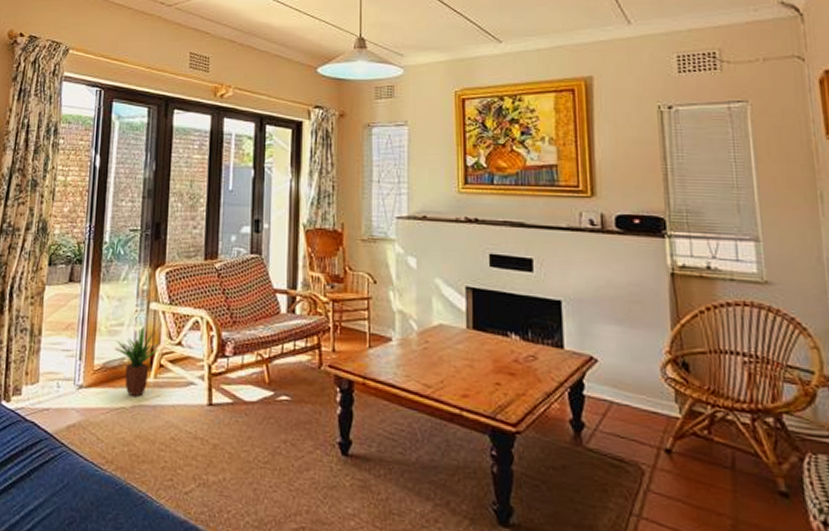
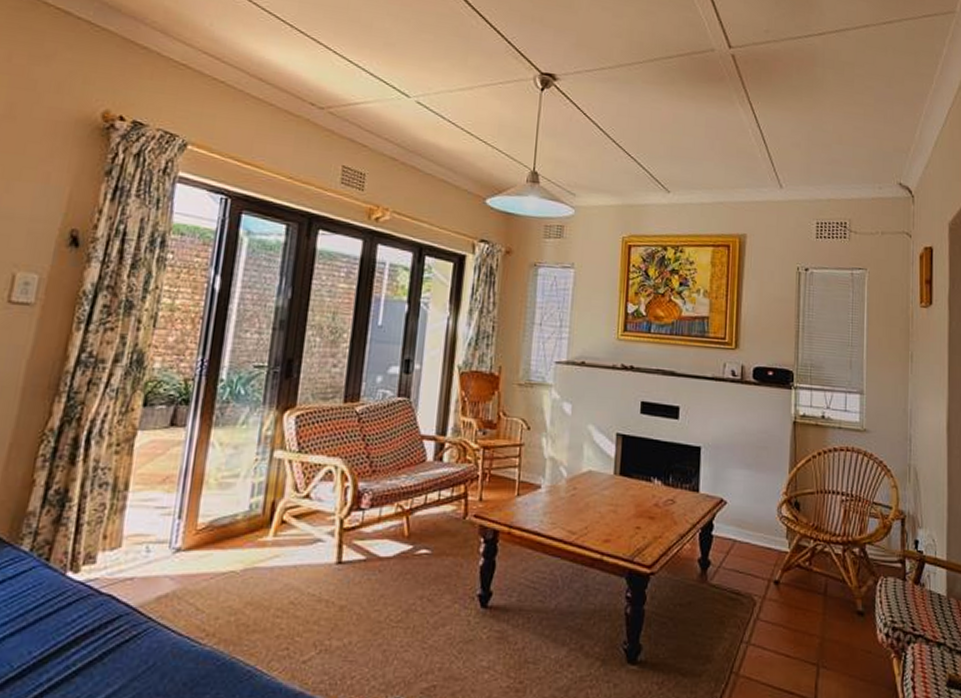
potted plant: present [114,325,160,398] -> none [225,476,283,559]

